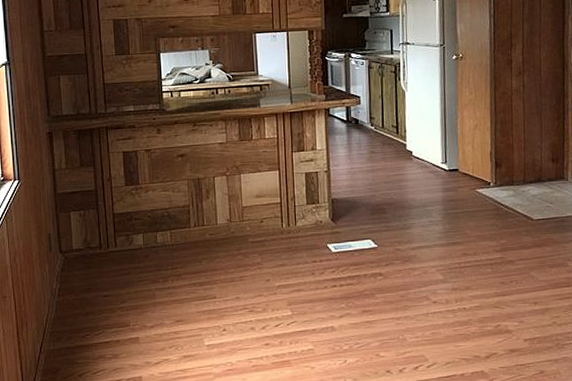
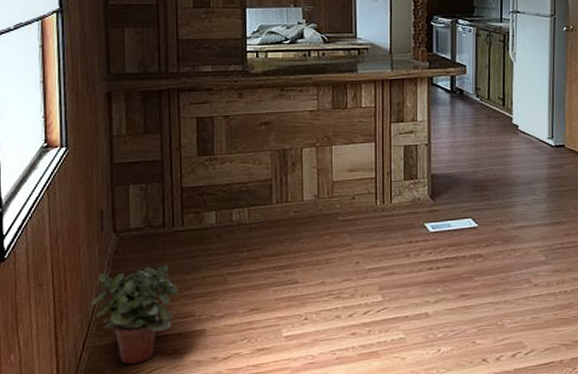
potted plant: none [44,280,115,366] -> present [90,264,179,364]

